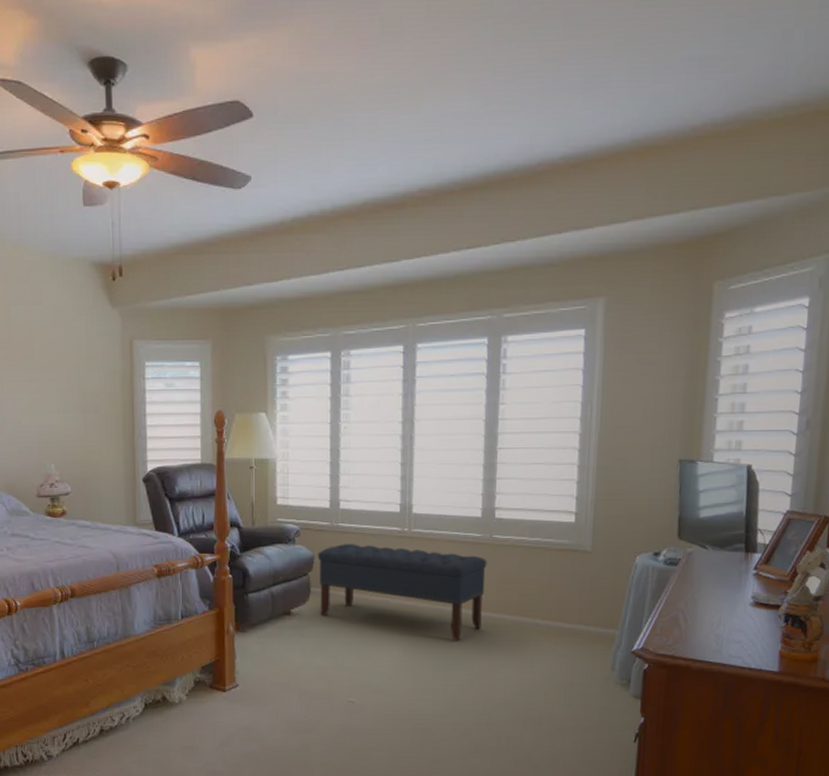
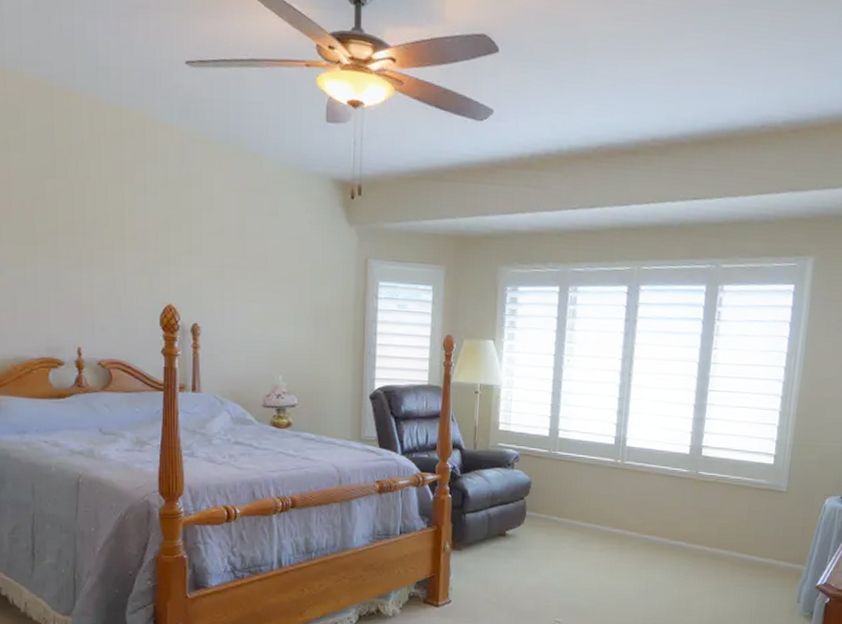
bench: present [317,543,487,641] -> none [533,470,692,569]

